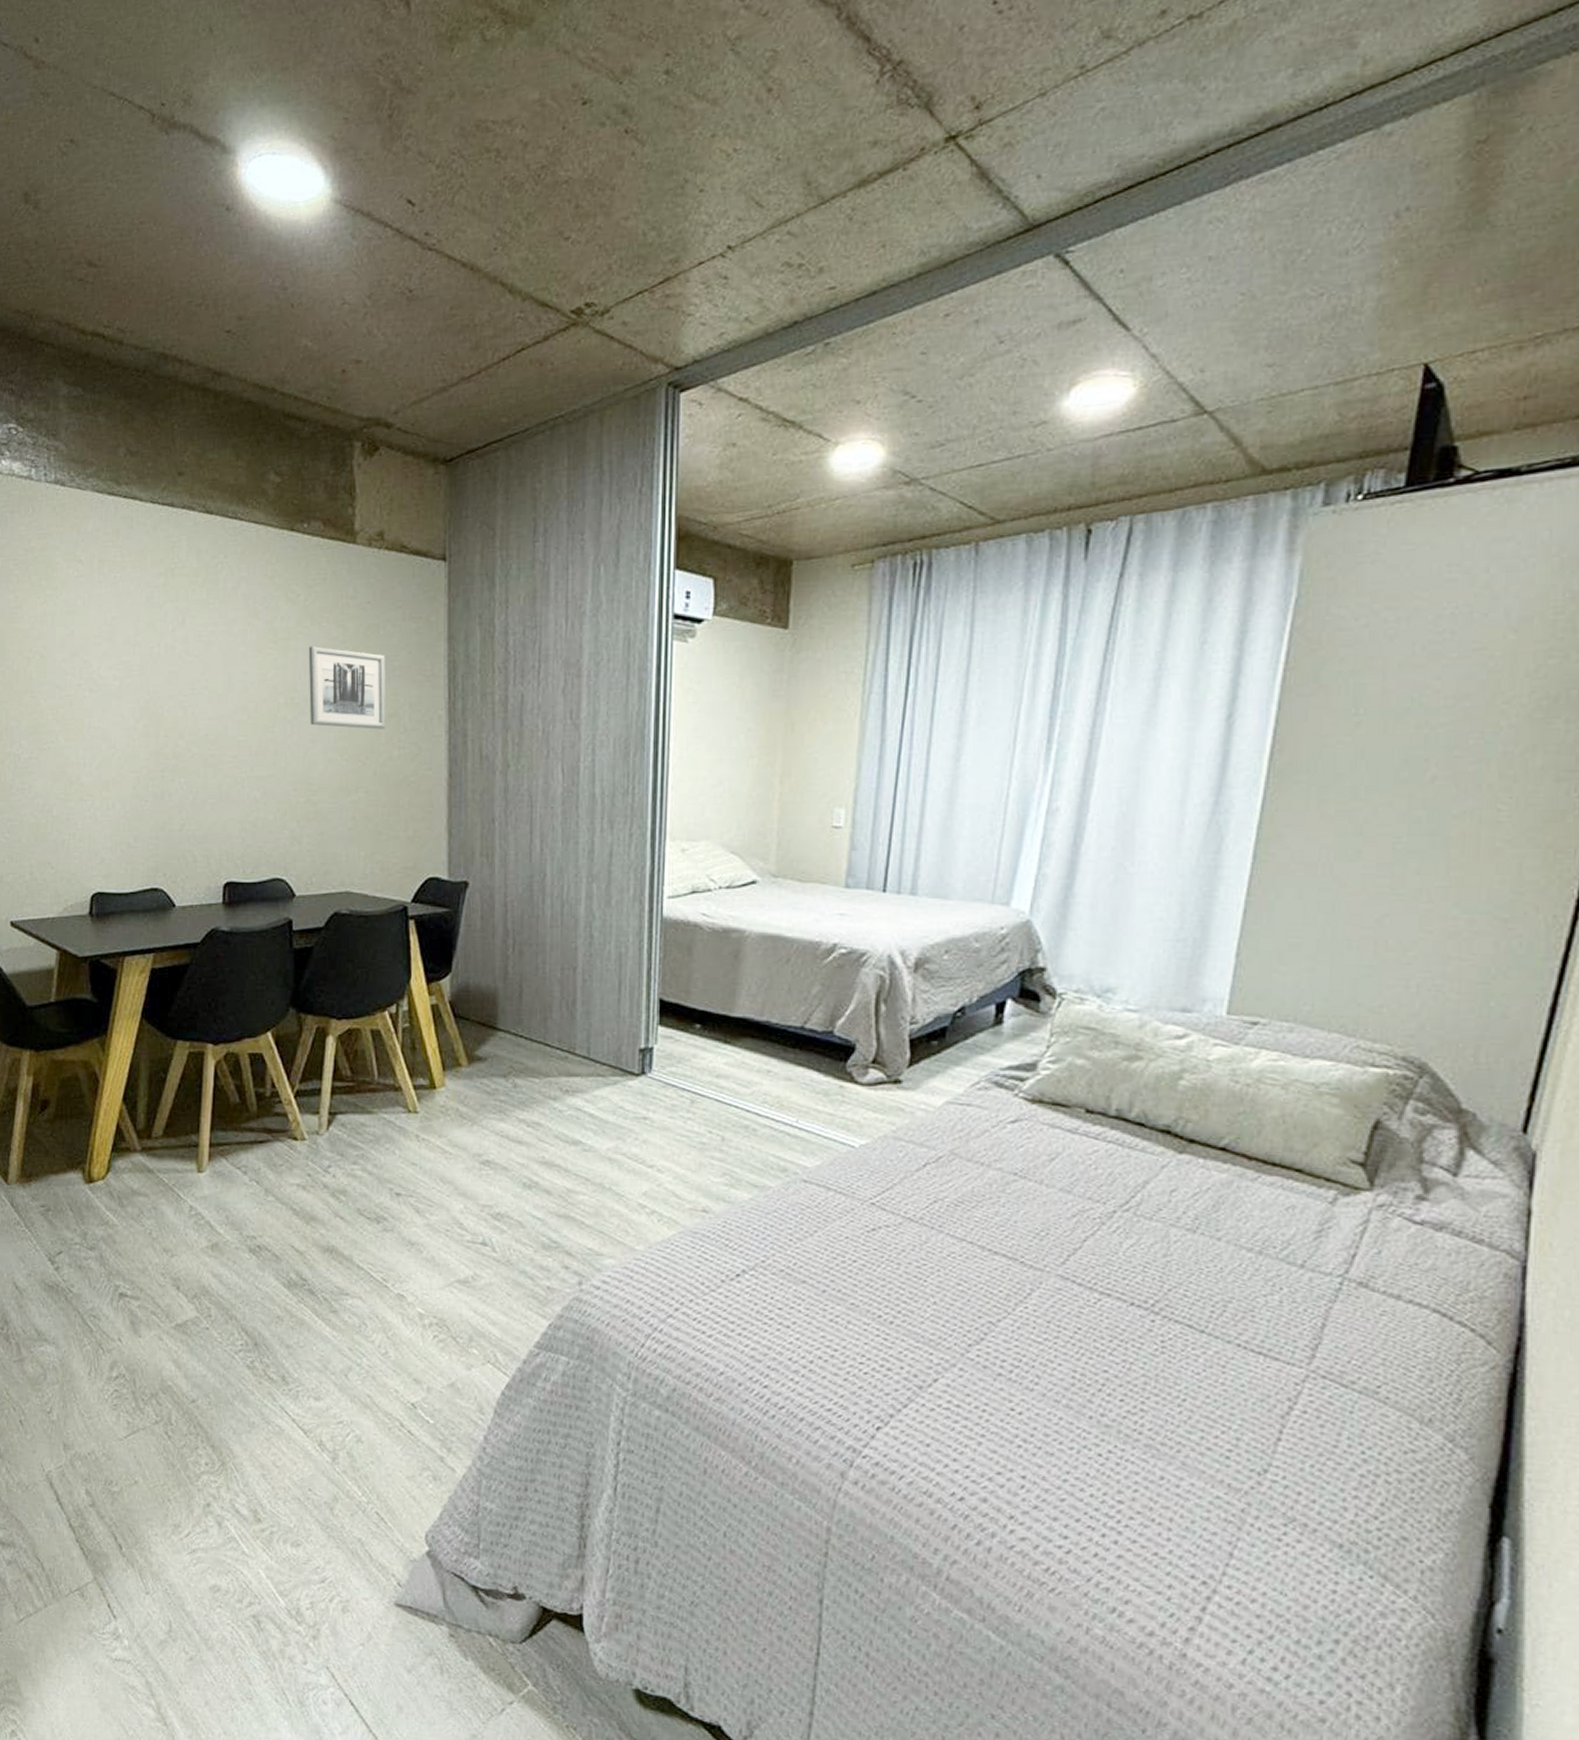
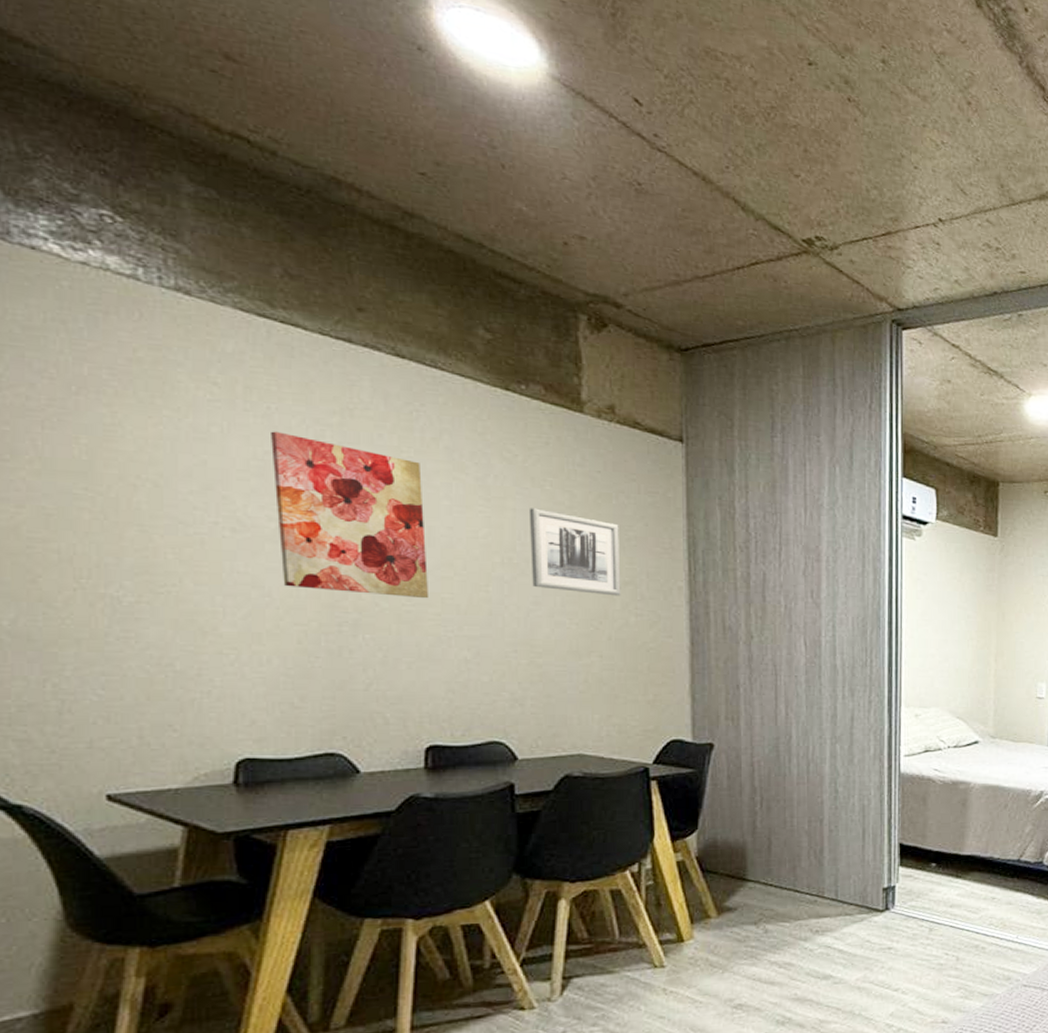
wall art: none [117,598,227,743] -> present [271,431,428,599]

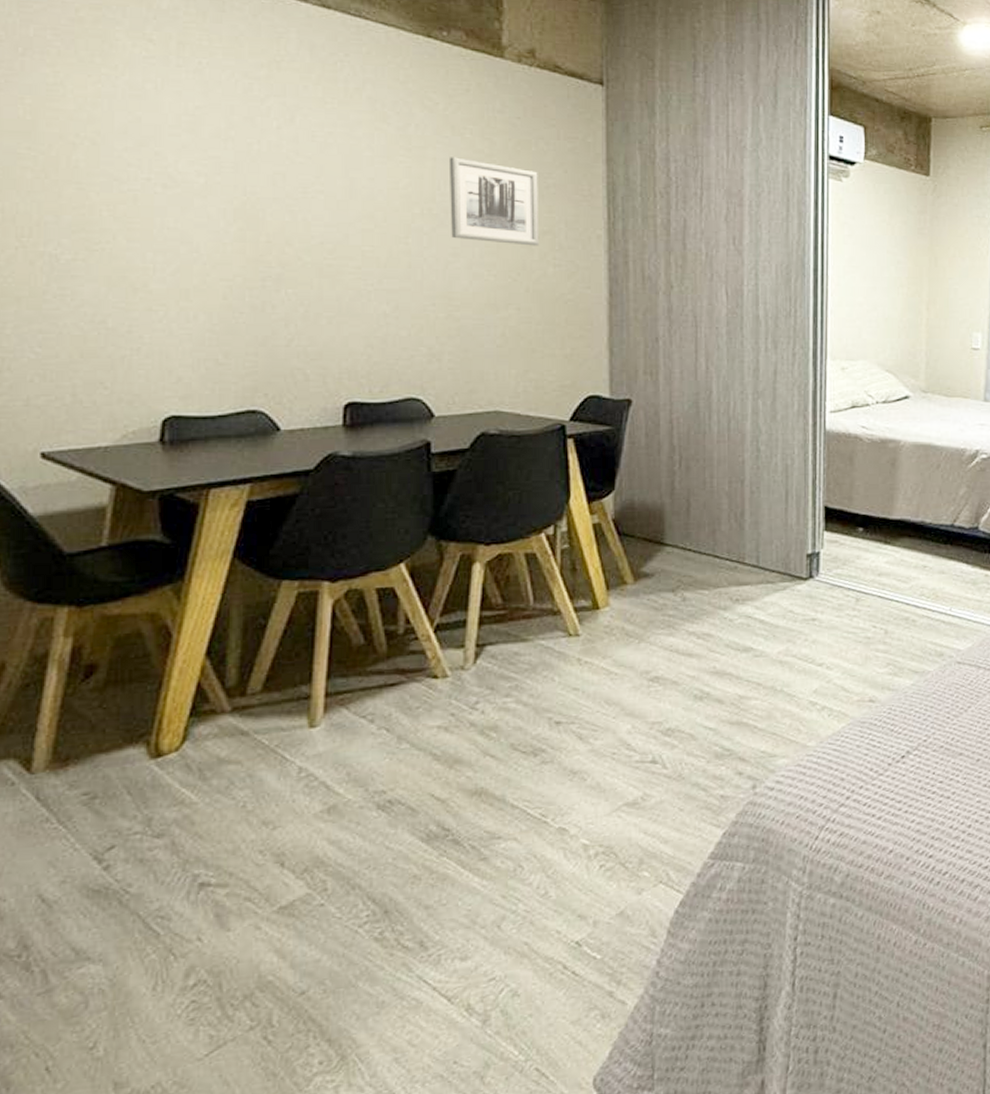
wall art: present [271,431,428,599] -> none [202,86,349,252]

